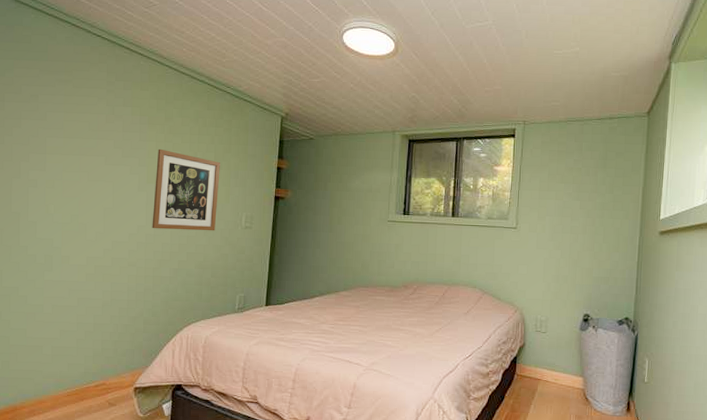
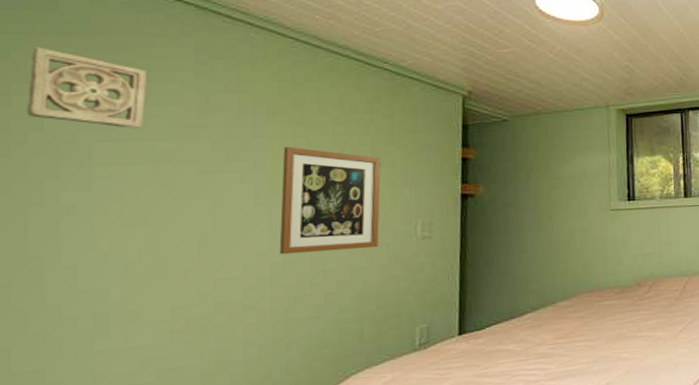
wall ornament: none [13,69,79,129] -> present [27,47,148,128]

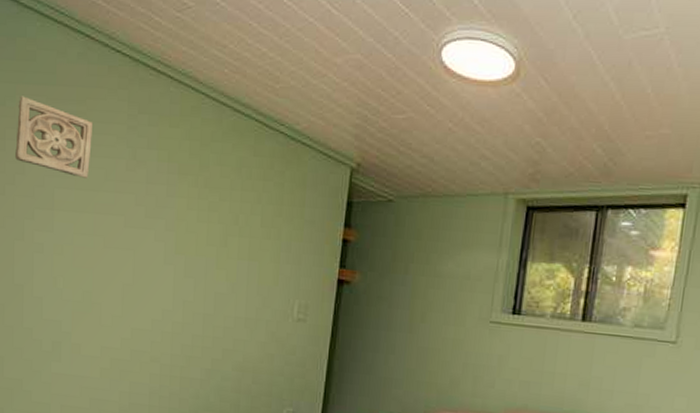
wall art: present [279,146,381,255] -> none [180,208,268,323]

